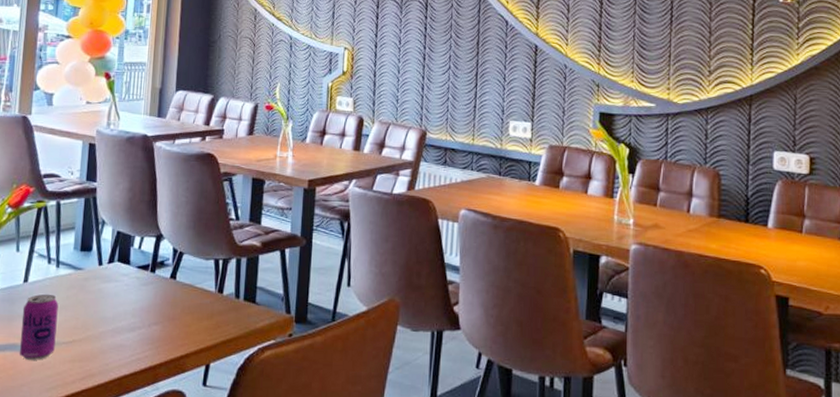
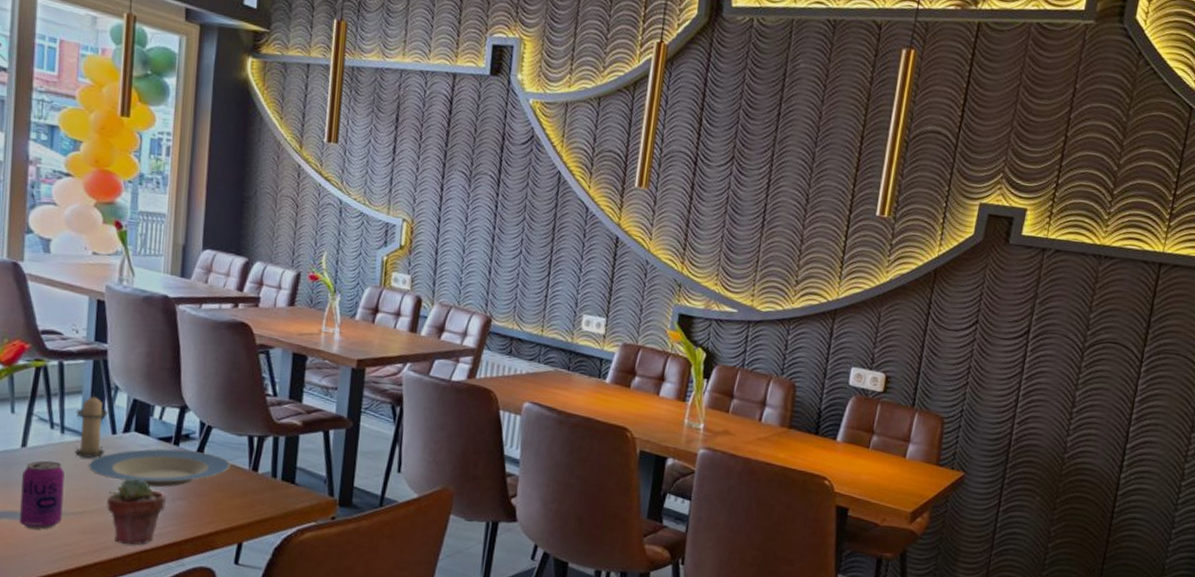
candle: none [67,228,97,289] -> present [75,392,109,458]
plate: none [78,276,200,314] -> present [88,449,231,488]
potted succulent: none [93,305,143,371] -> present [107,478,166,545]

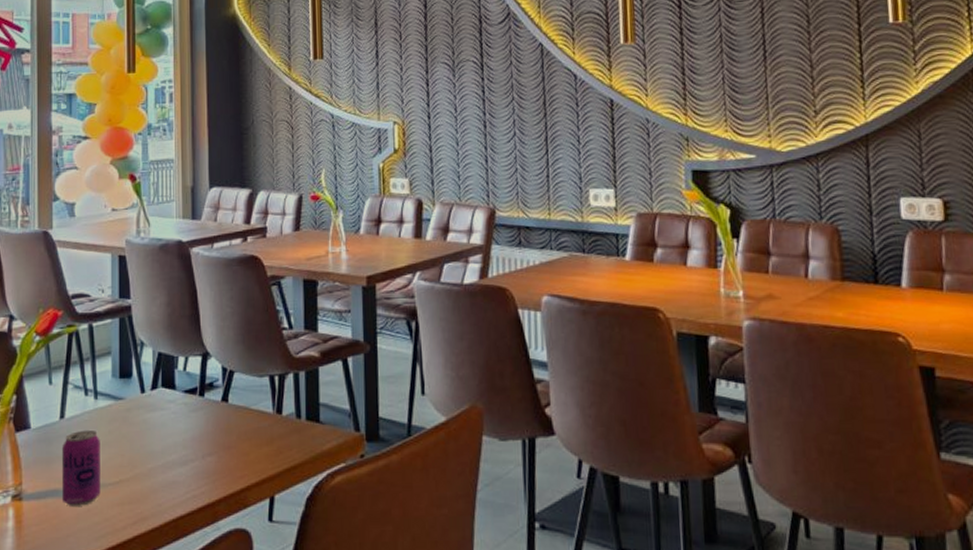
candle: present [75,392,109,458] -> none [107,352,137,422]
plate: present [88,449,231,488] -> none [121,400,256,445]
potted succulent: present [107,478,166,545] -> none [141,437,196,513]

